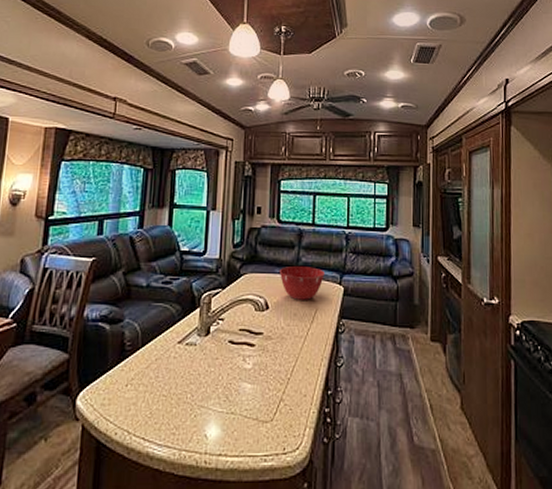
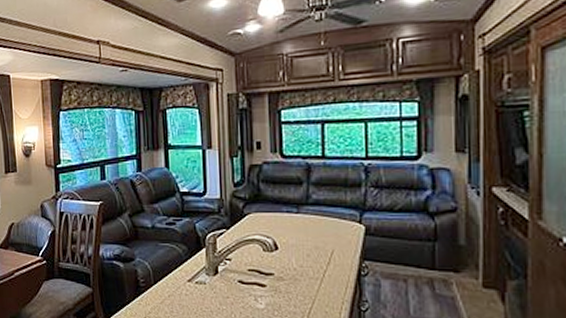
mixing bowl: present [279,265,325,300] -> none [286,203,341,240]

